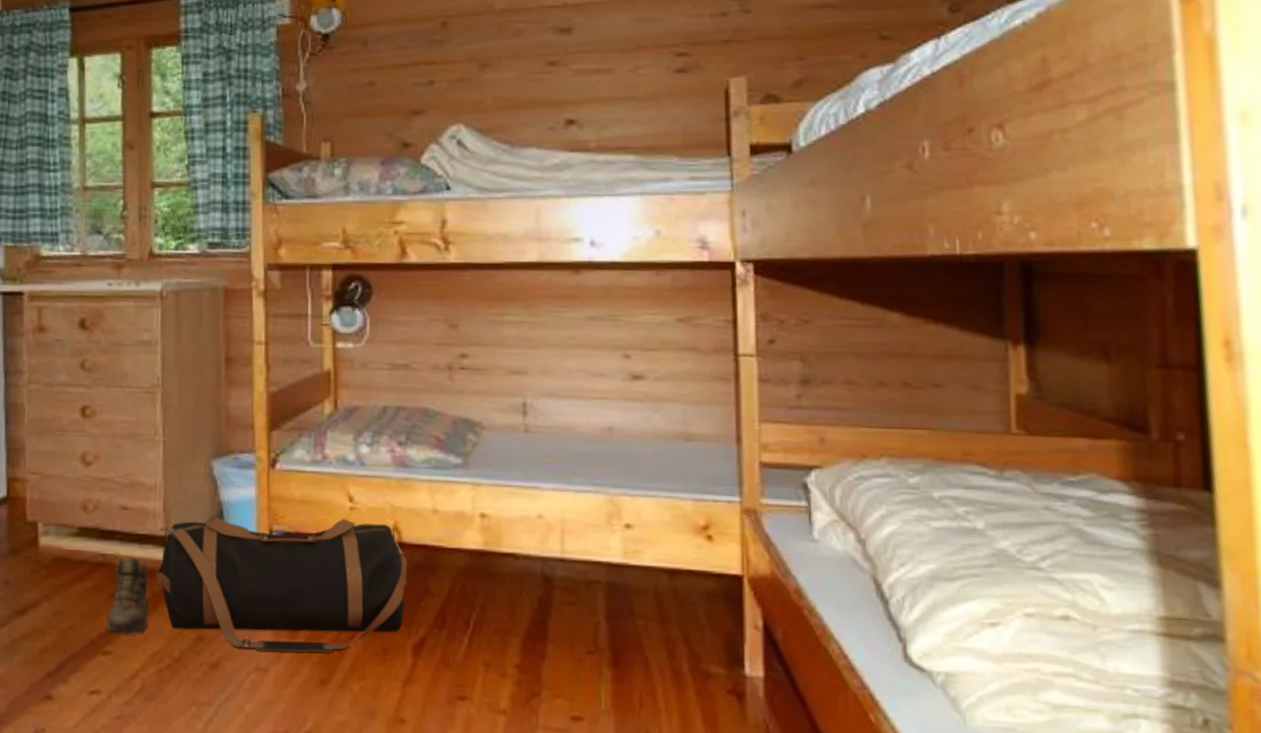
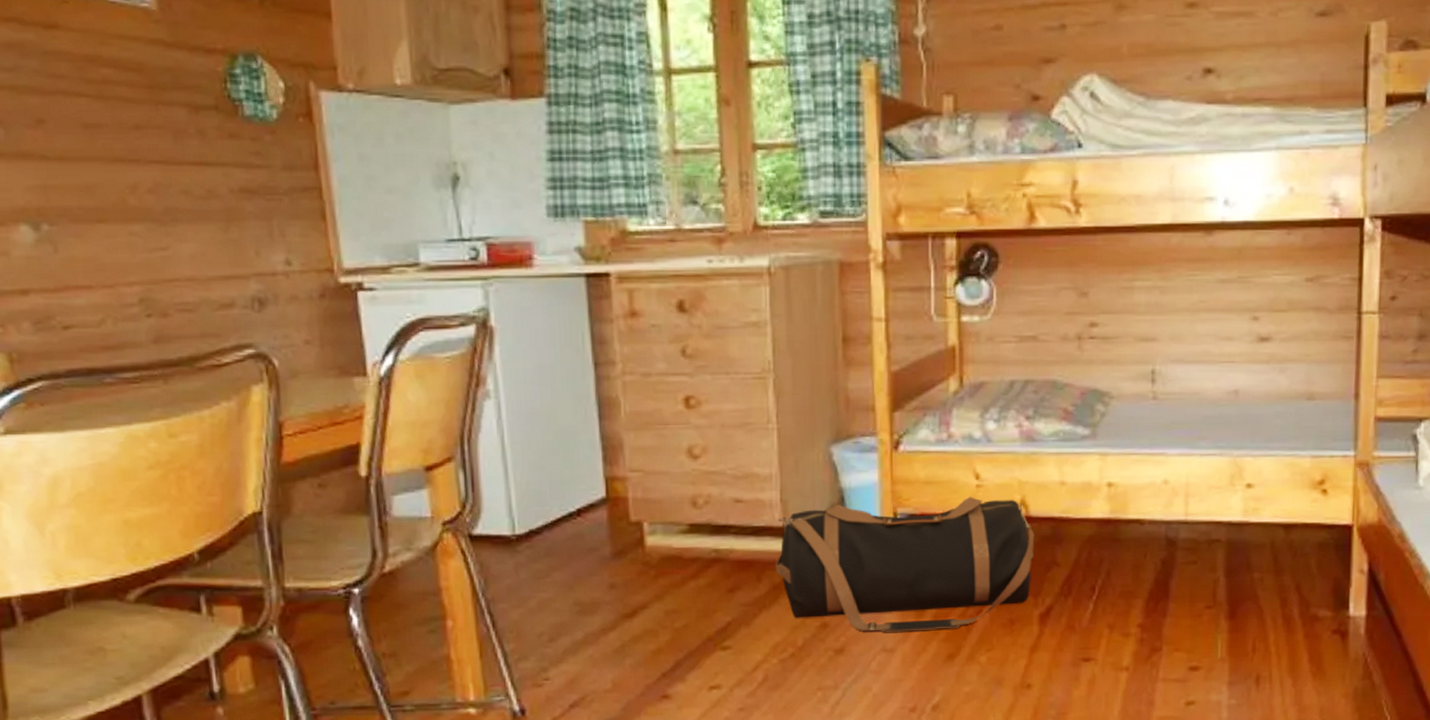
hiking boot: present [107,557,149,635] -> none [725,550,769,629]

